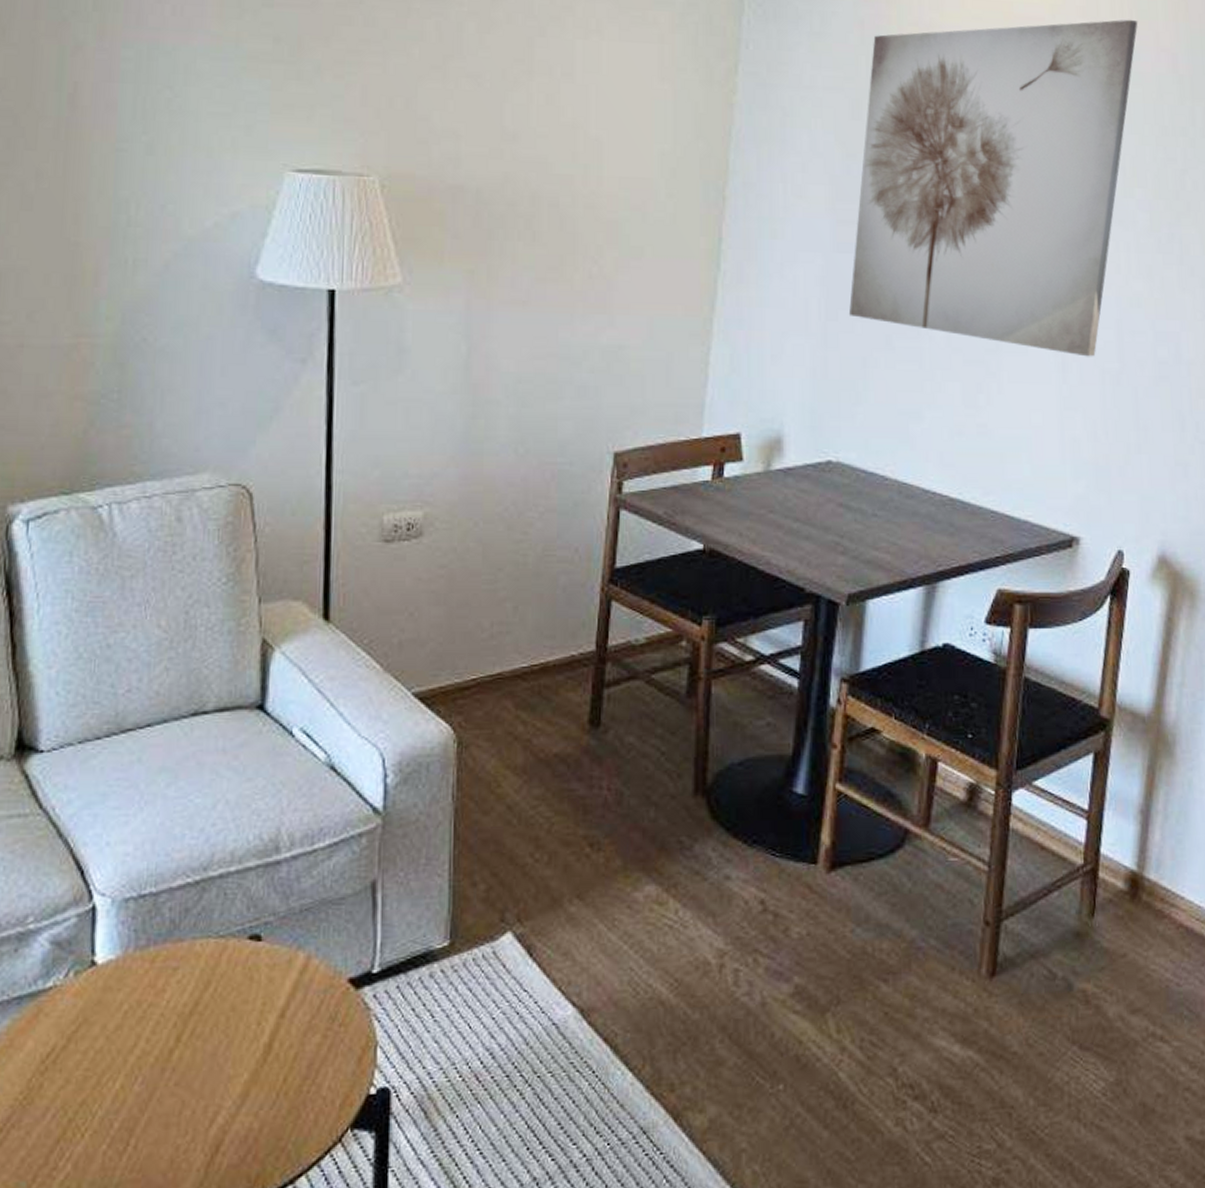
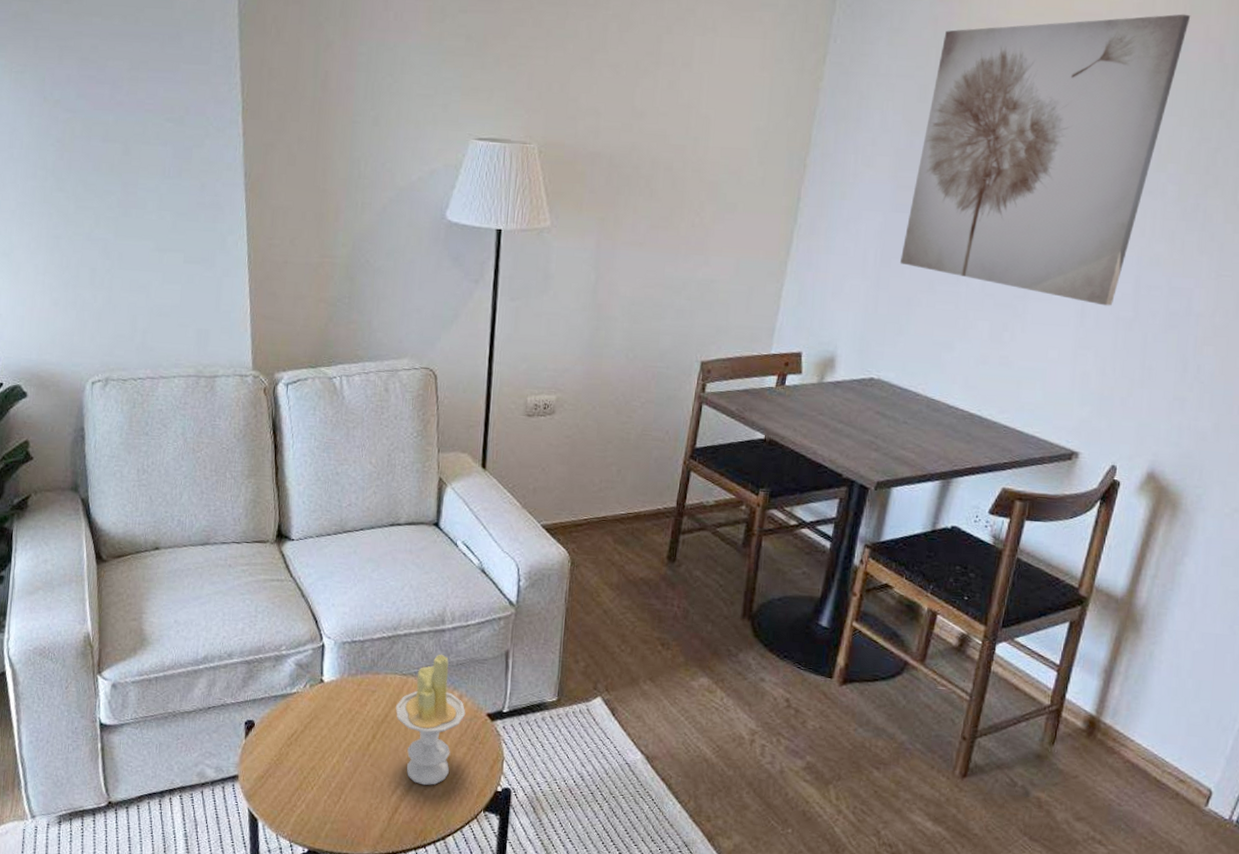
candle: none [210,898,317,1104] -> present [395,654,466,786]

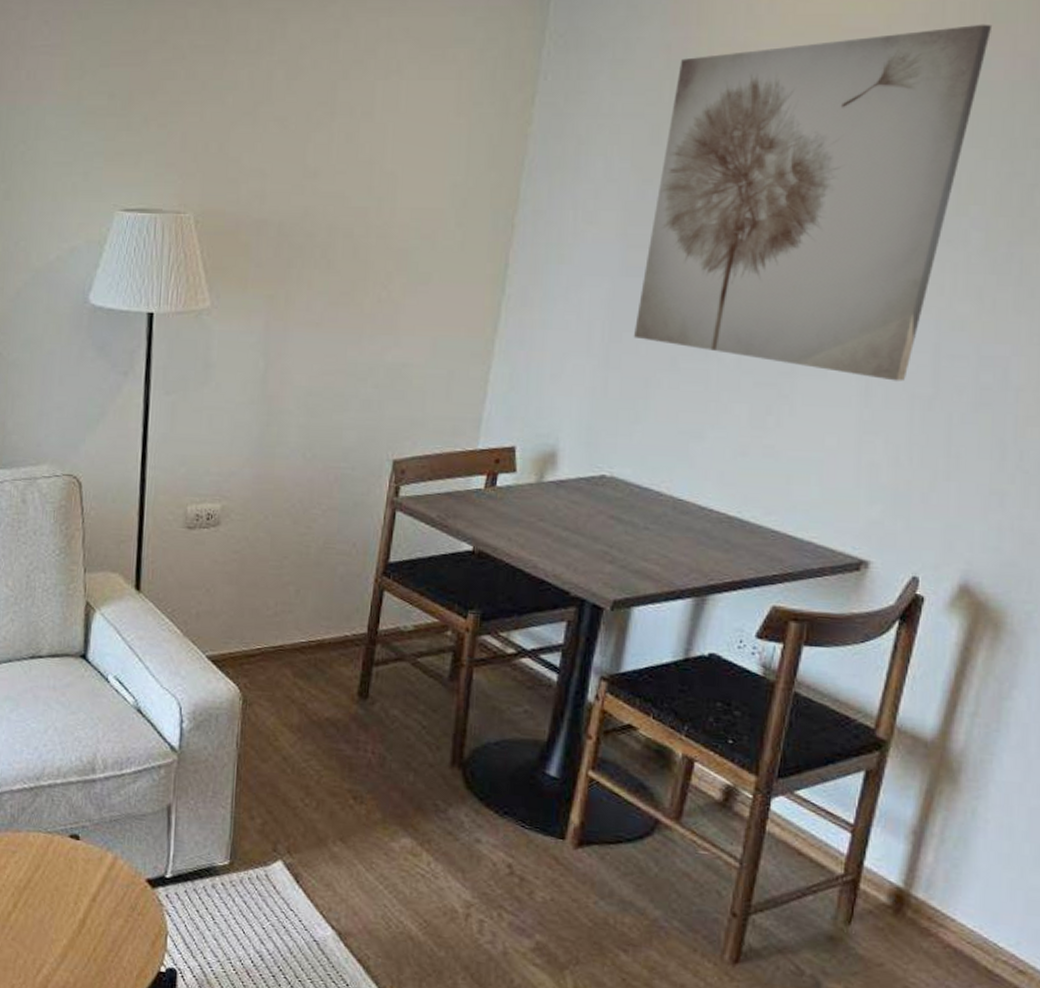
candle: present [395,654,466,786] -> none [39,808,122,964]

